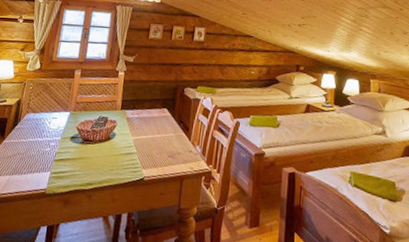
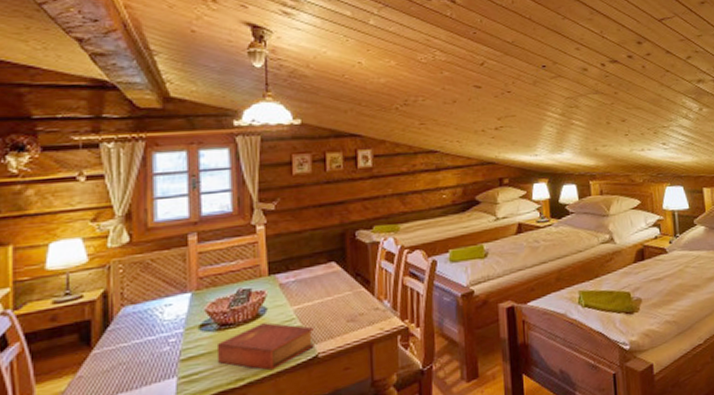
book: none [77,145,144,182] -> present [216,322,314,371]

